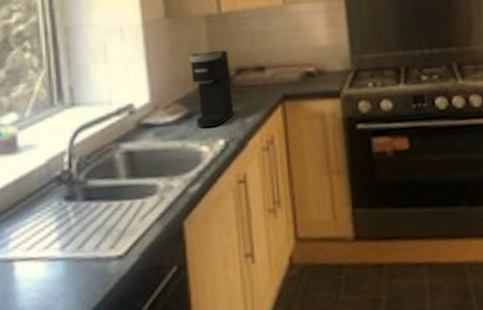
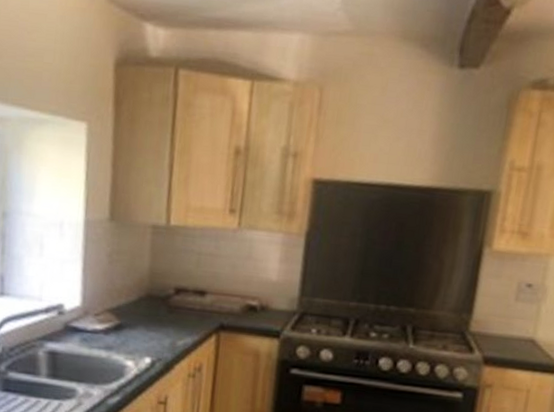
coffee maker: present [189,50,234,128] -> none [125,264,170,344]

